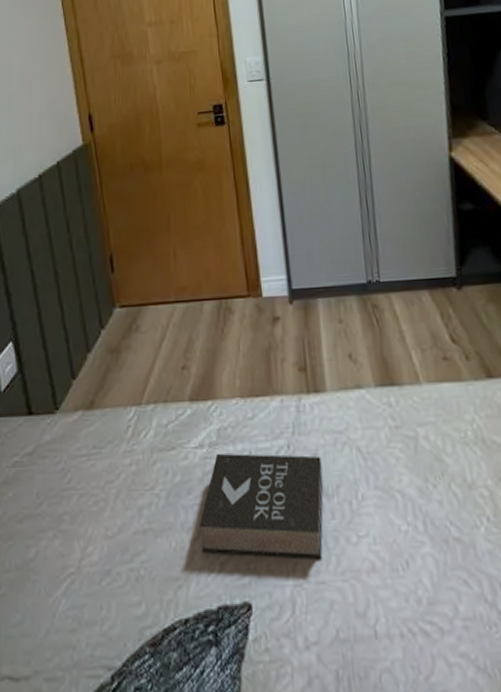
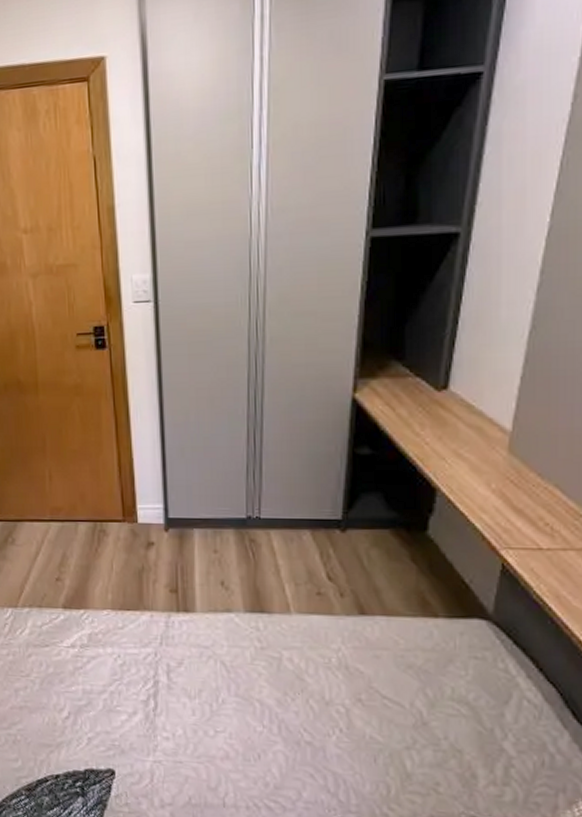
book: present [198,453,324,560] -> none [69,654,187,745]

